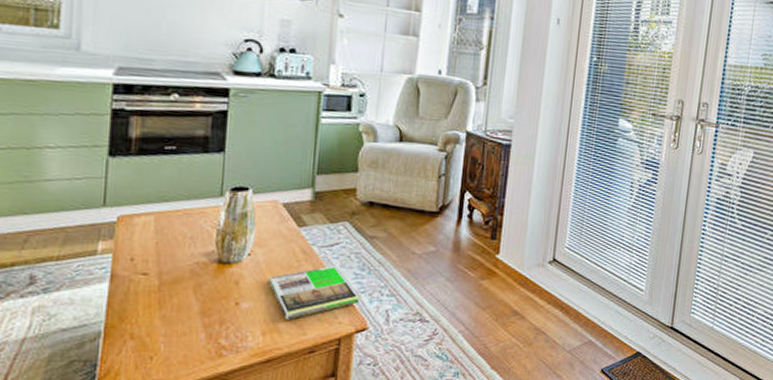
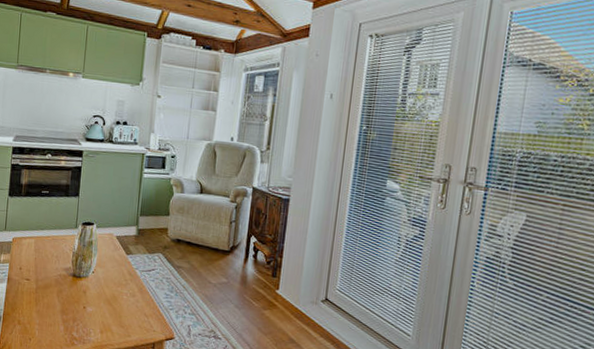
magazine: present [269,266,360,320] -> none [106,286,169,324]

